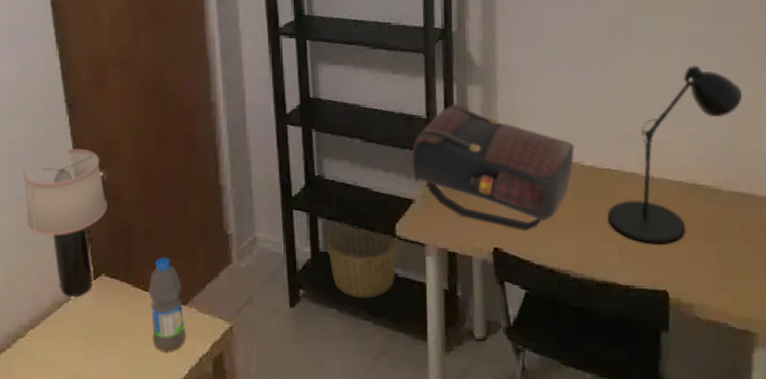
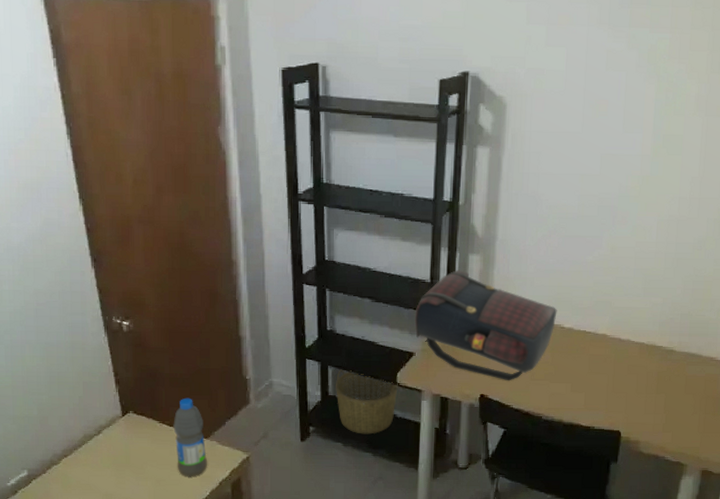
table lamp: present [22,148,107,298] -> none [50,299,134,431]
desk lamp: present [607,65,743,244] -> none [578,244,704,394]

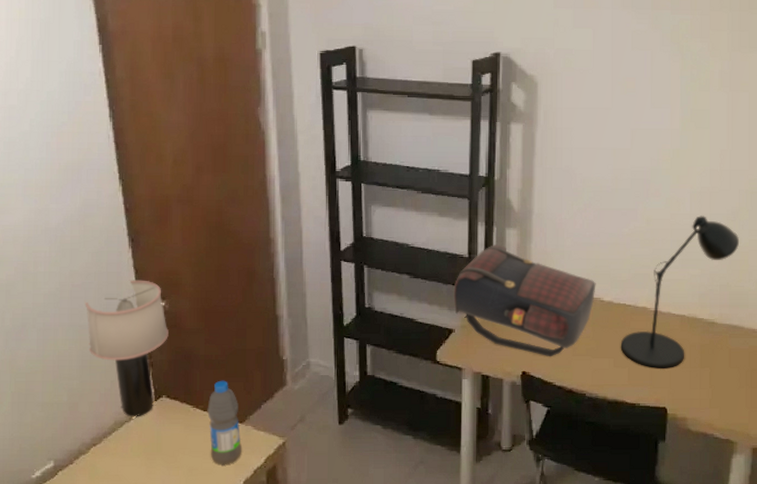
table lamp: none [50,299,134,431] -> present [84,280,169,417]
basket: present [335,369,398,434] -> none [373,348,438,416]
desk lamp: none [578,244,704,394] -> present [620,216,740,368]

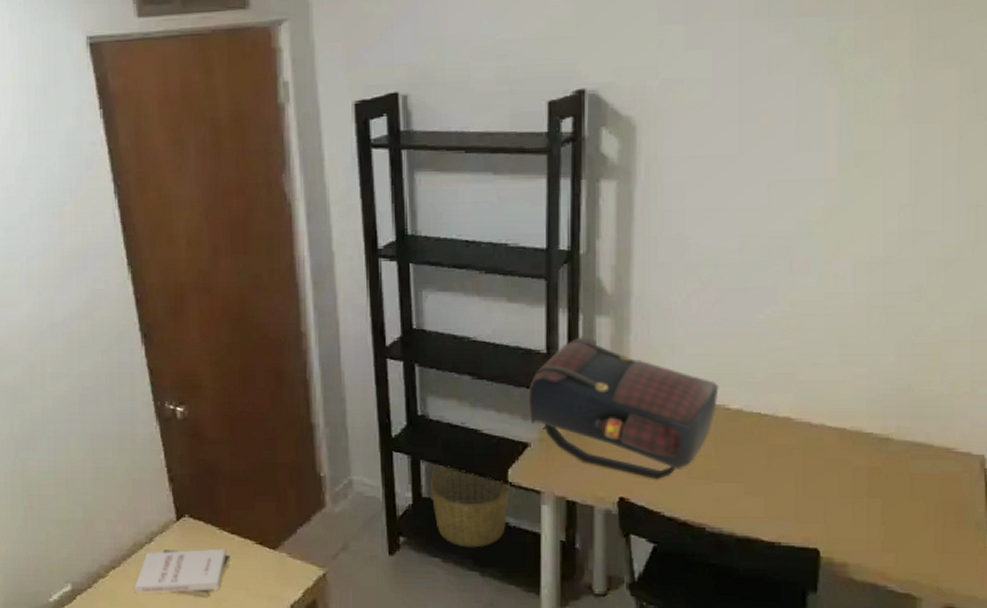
table lamp: present [84,280,169,417] -> none [96,381,189,539]
books: none [114,424,202,468] -> present [135,548,230,597]
water bottle: present [207,380,243,466] -> none [235,499,277,598]
basket: none [373,348,438,416] -> present [429,464,510,548]
desk lamp: present [620,216,740,368] -> none [753,295,928,498]

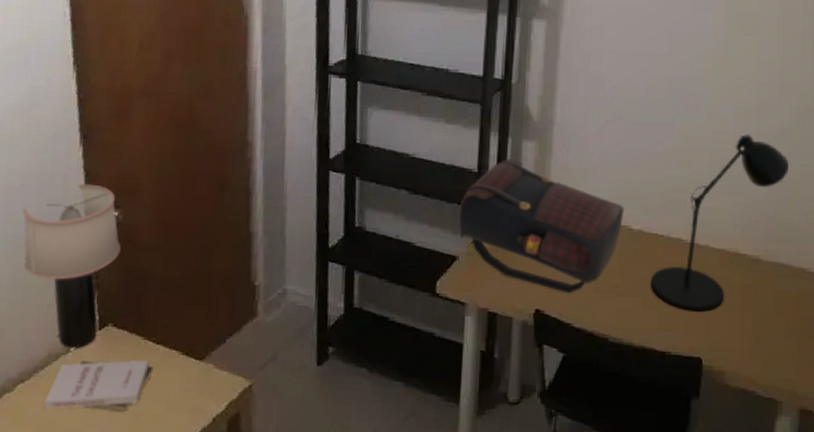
table lamp: none [96,381,189,539] -> present [22,183,121,349]
basket: present [429,464,510,548] -> none [361,275,438,358]
desk lamp: none [753,295,928,498] -> present [650,134,790,312]

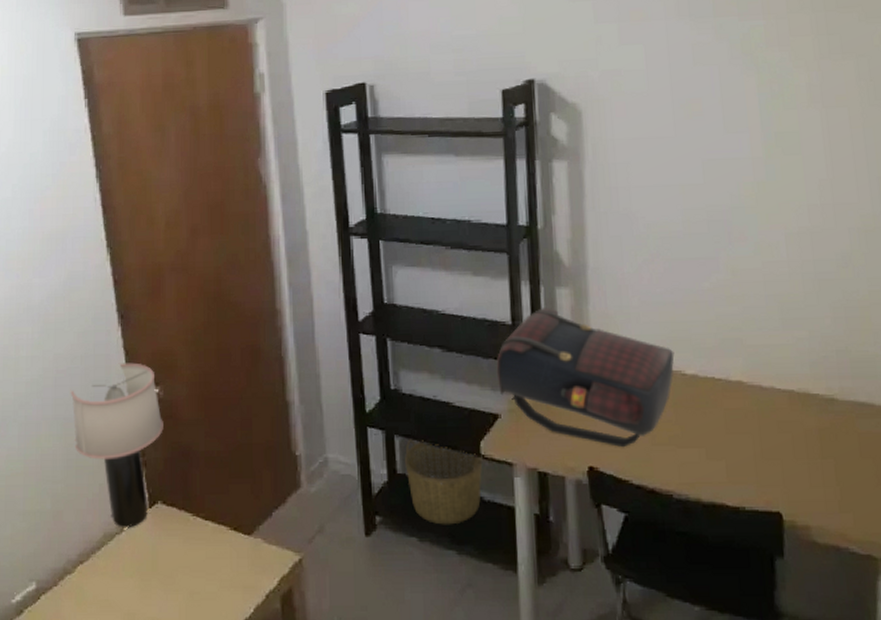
books: present [44,359,153,411] -> none [103,536,204,591]
basket: none [361,275,438,358] -> present [404,439,483,525]
desk lamp: present [650,134,790,312] -> none [712,262,857,461]

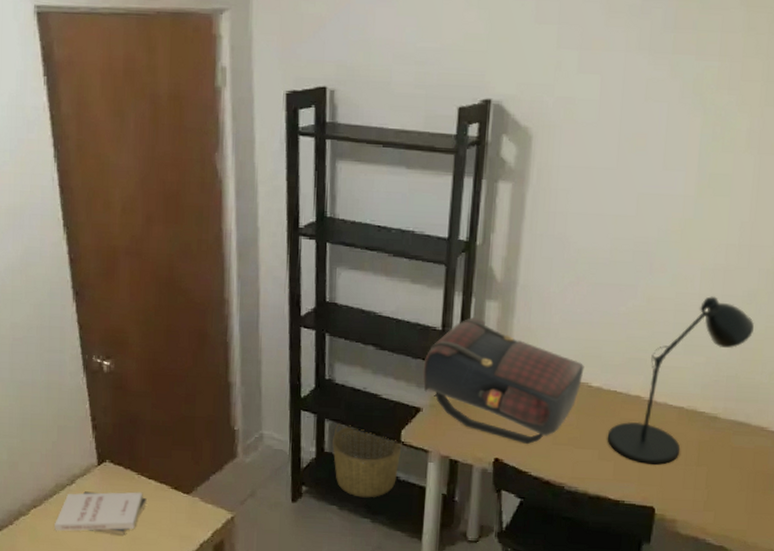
table lamp: present [70,362,163,529] -> none [26,336,114,481]
books: none [103,536,204,591] -> present [54,491,147,535]
desk lamp: none [712,262,857,461] -> present [607,296,755,465]

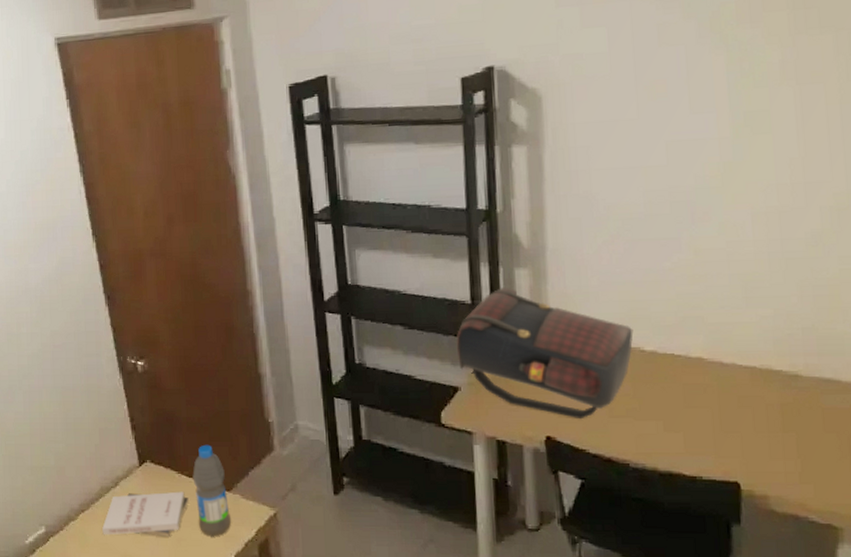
water bottle: none [152,448,189,537] -> present [192,444,232,537]
basket: present [331,423,402,498] -> none [369,409,444,487]
desk lamp: present [607,296,755,465] -> none [671,242,826,433]

